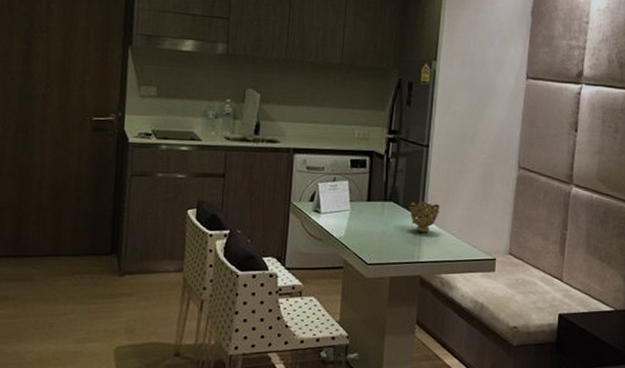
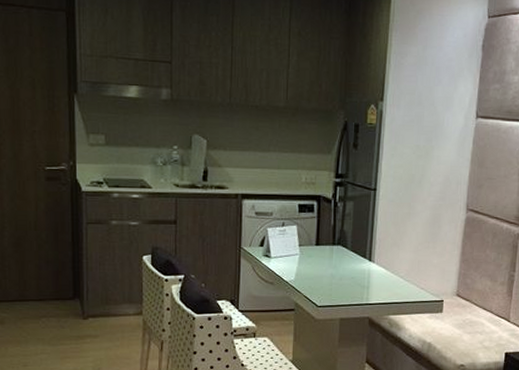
decorative bowl: present [409,201,440,233] -> none [357,245,388,276]

